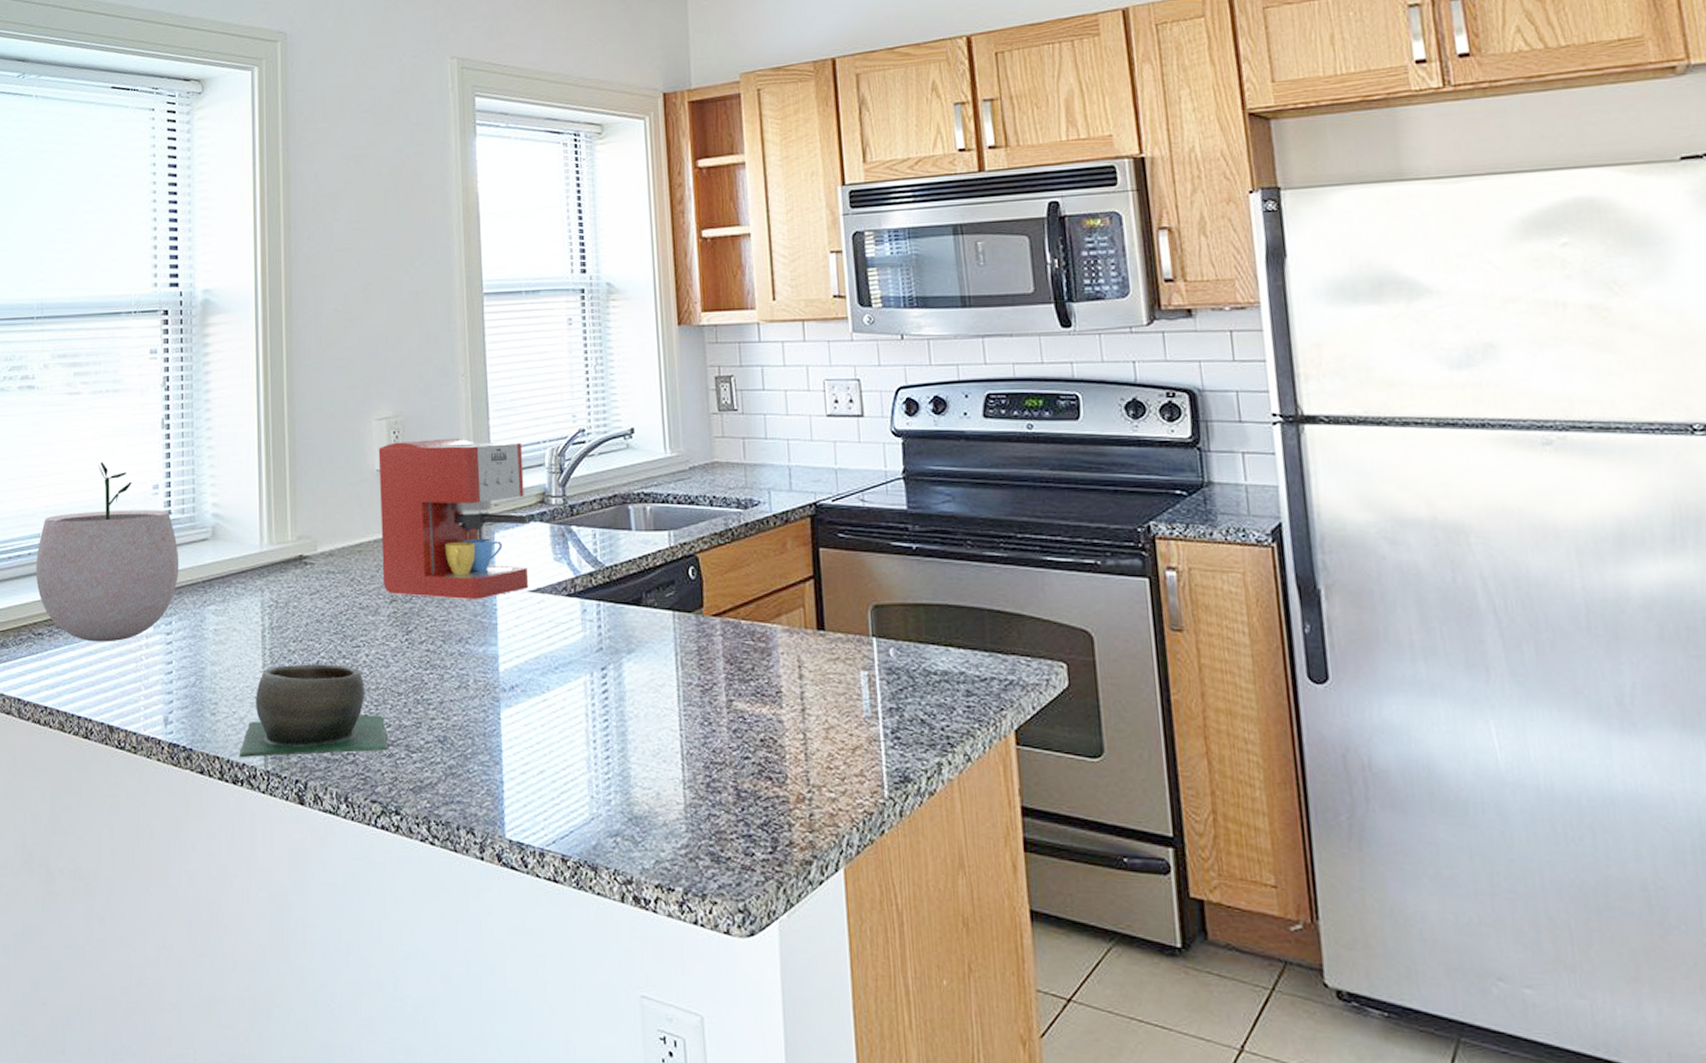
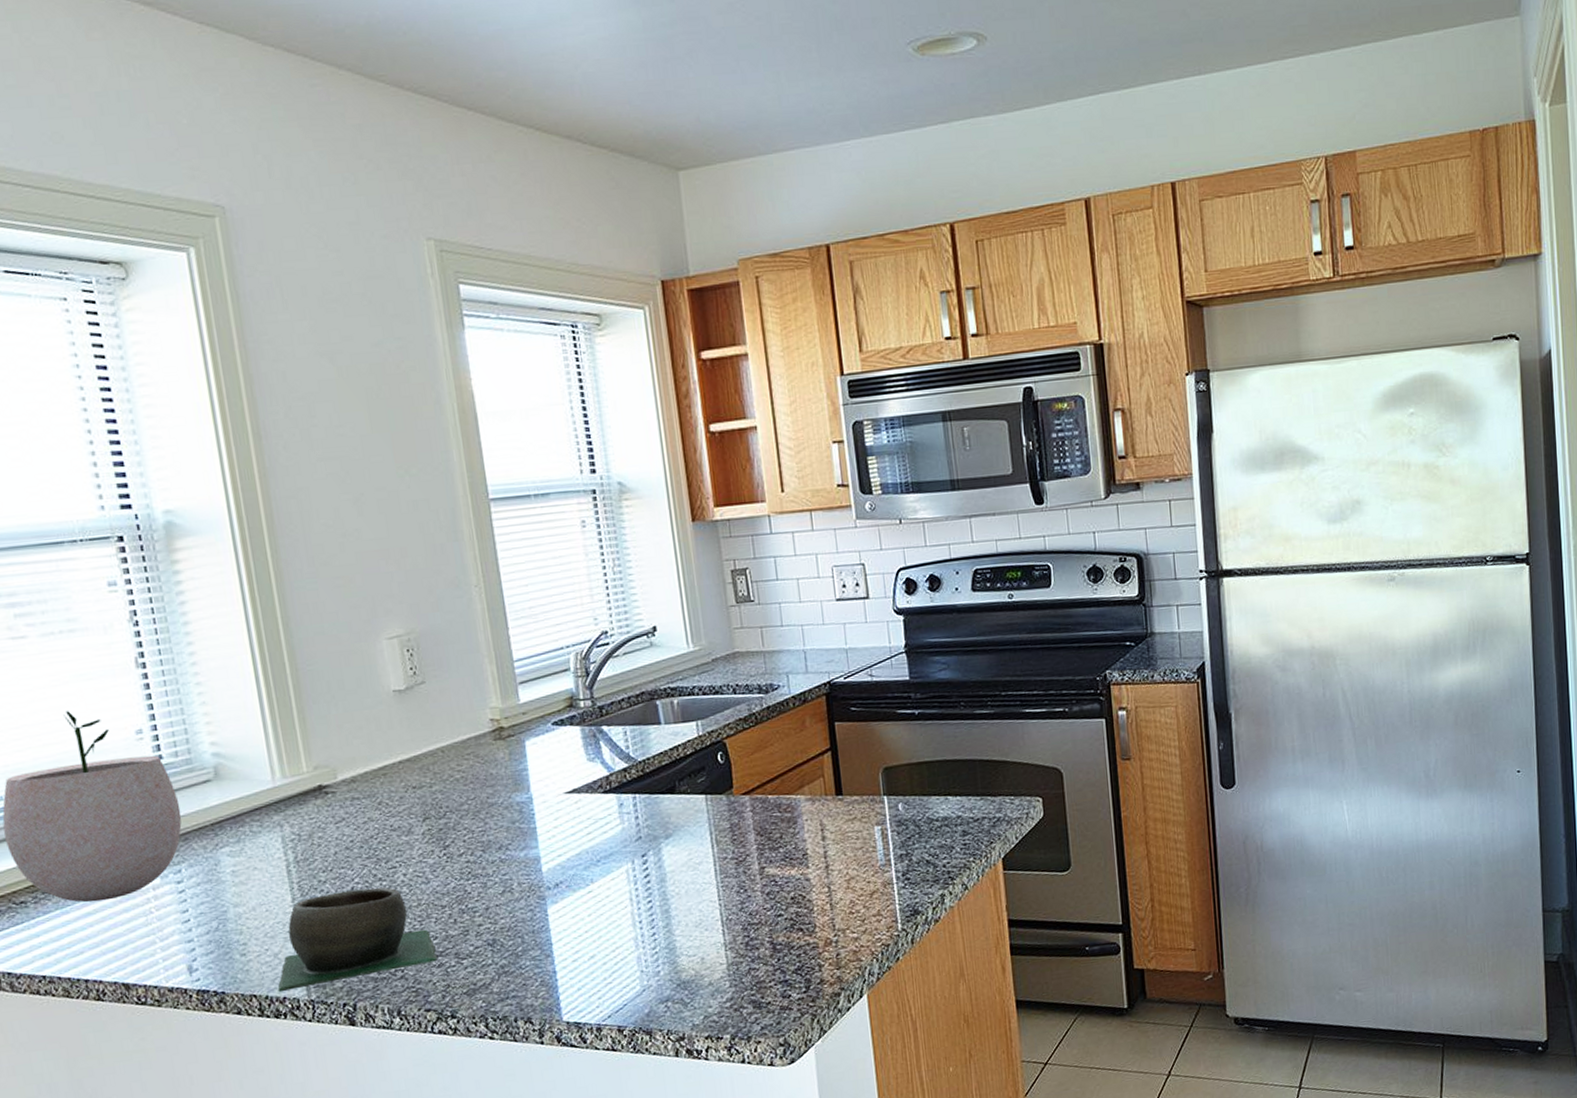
coffee maker: present [378,438,532,599] -> none [392,649,564,813]

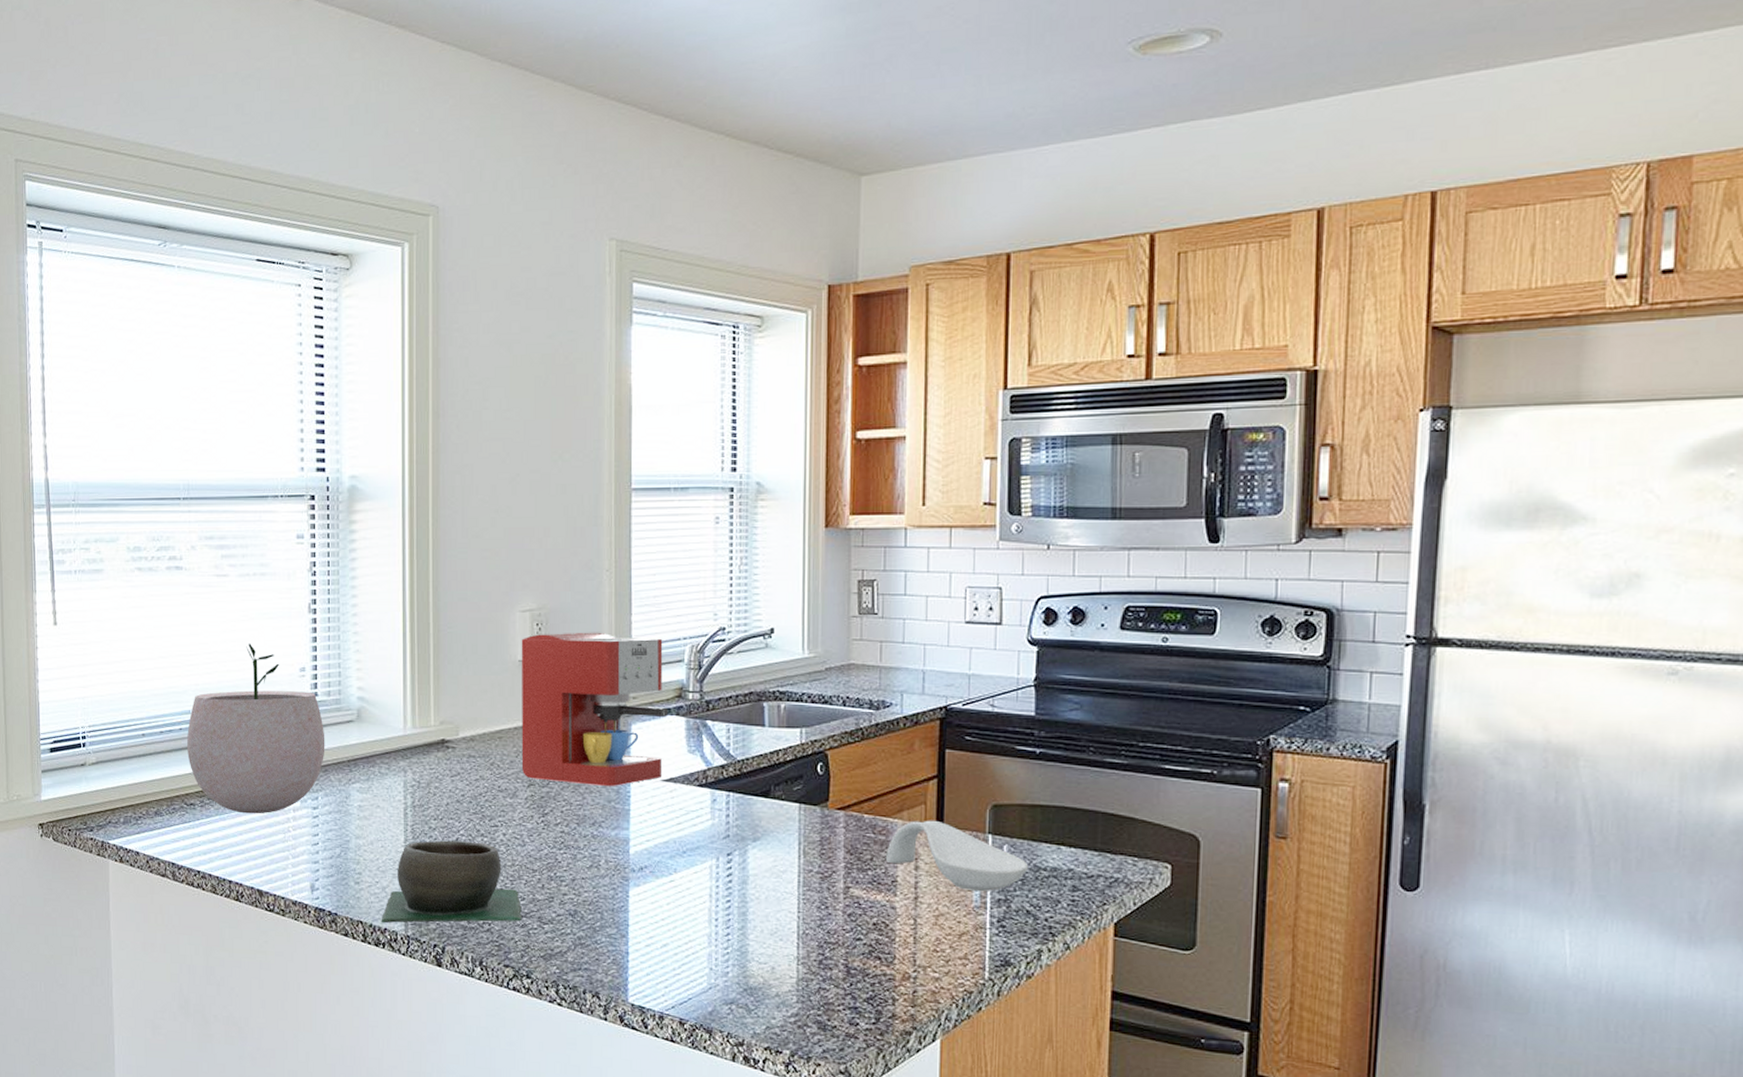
coffee maker: none [392,649,564,813] -> present [521,632,669,786]
spoon rest: none [794,790,922,852] -> present [886,820,1028,891]

